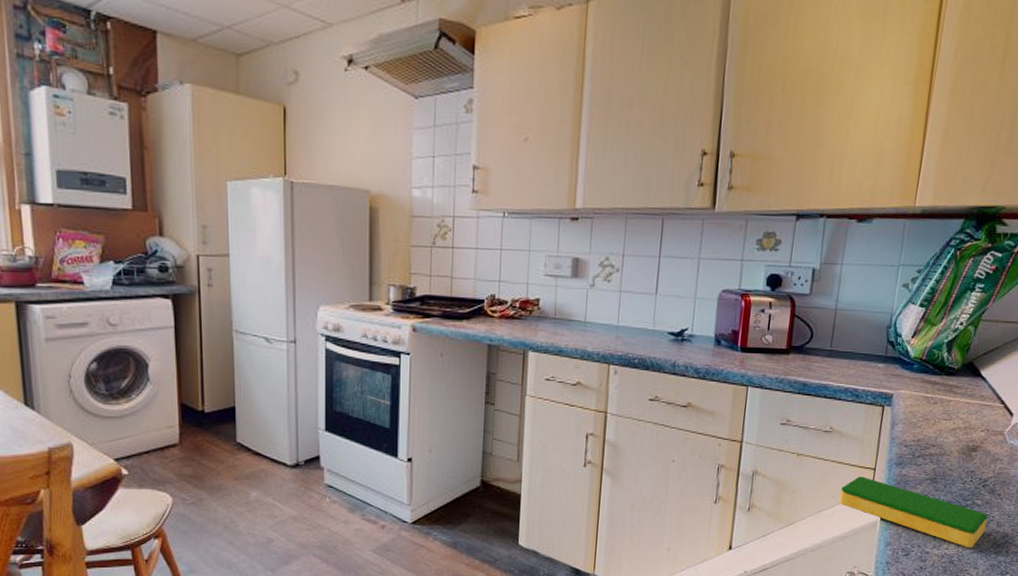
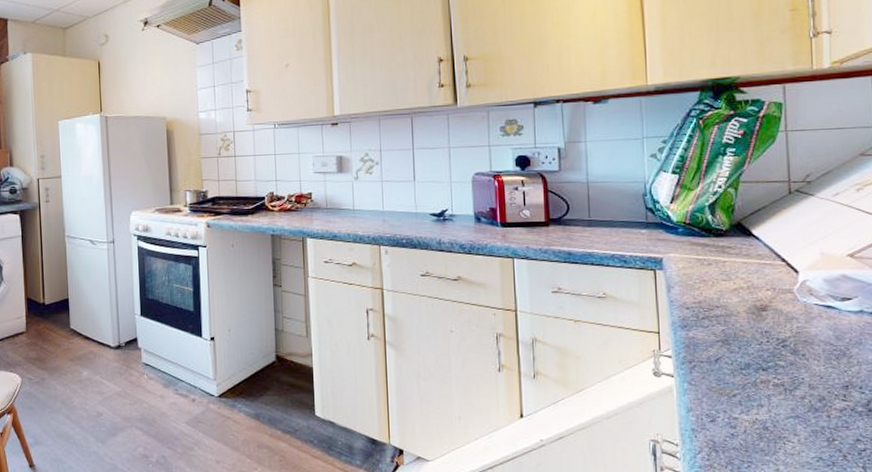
dish sponge: present [839,476,988,548] -> none [626,340,796,413]

